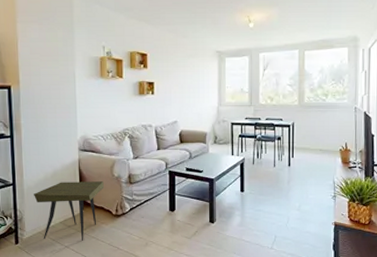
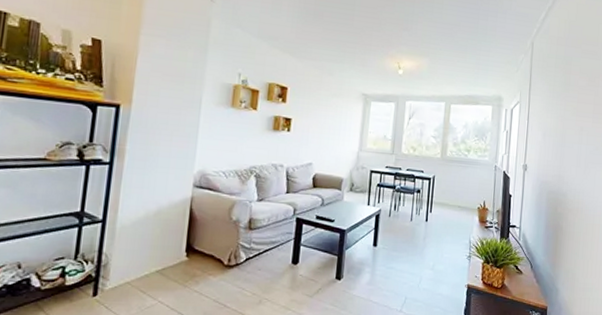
side table: present [34,181,104,241] -> none [128,222,218,295]

